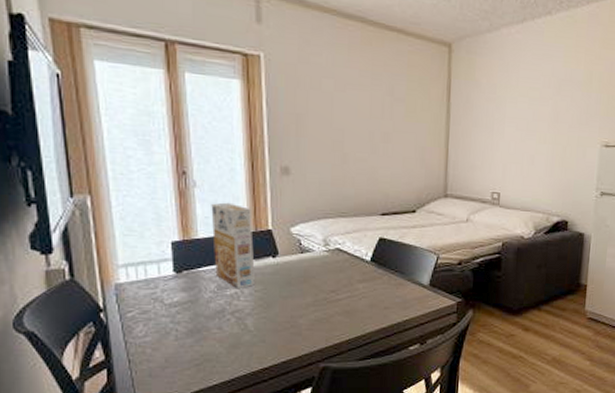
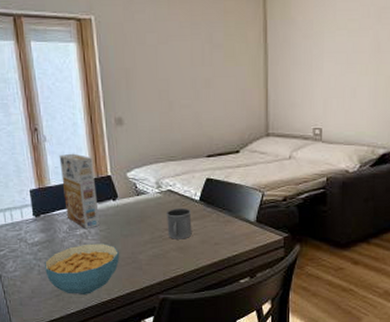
cereal bowl: none [184,305,275,365] -> present [45,244,119,296]
mug: none [332,268,361,303] -> present [165,207,192,239]

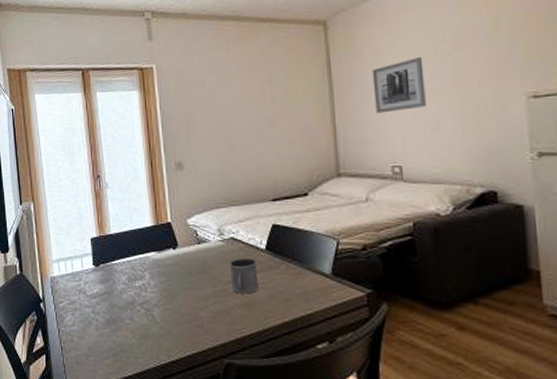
cereal bowl: present [45,244,119,296] -> none [103,297,179,356]
cereal box: present [59,153,99,230] -> none [120,199,159,281]
wall art: none [303,29,349,80] -> present [372,57,426,114]

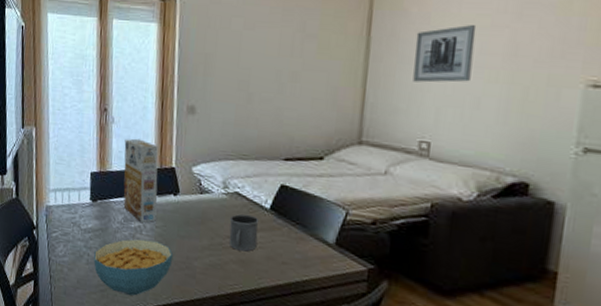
cereal bowl: none [103,297,179,356] -> present [94,239,173,296]
cereal box: none [120,199,159,281] -> present [123,138,159,224]

